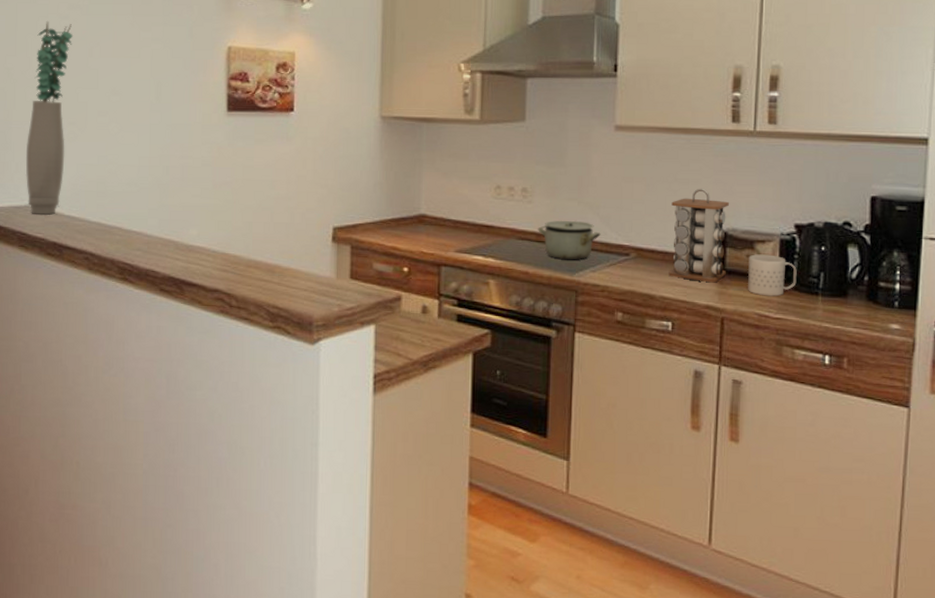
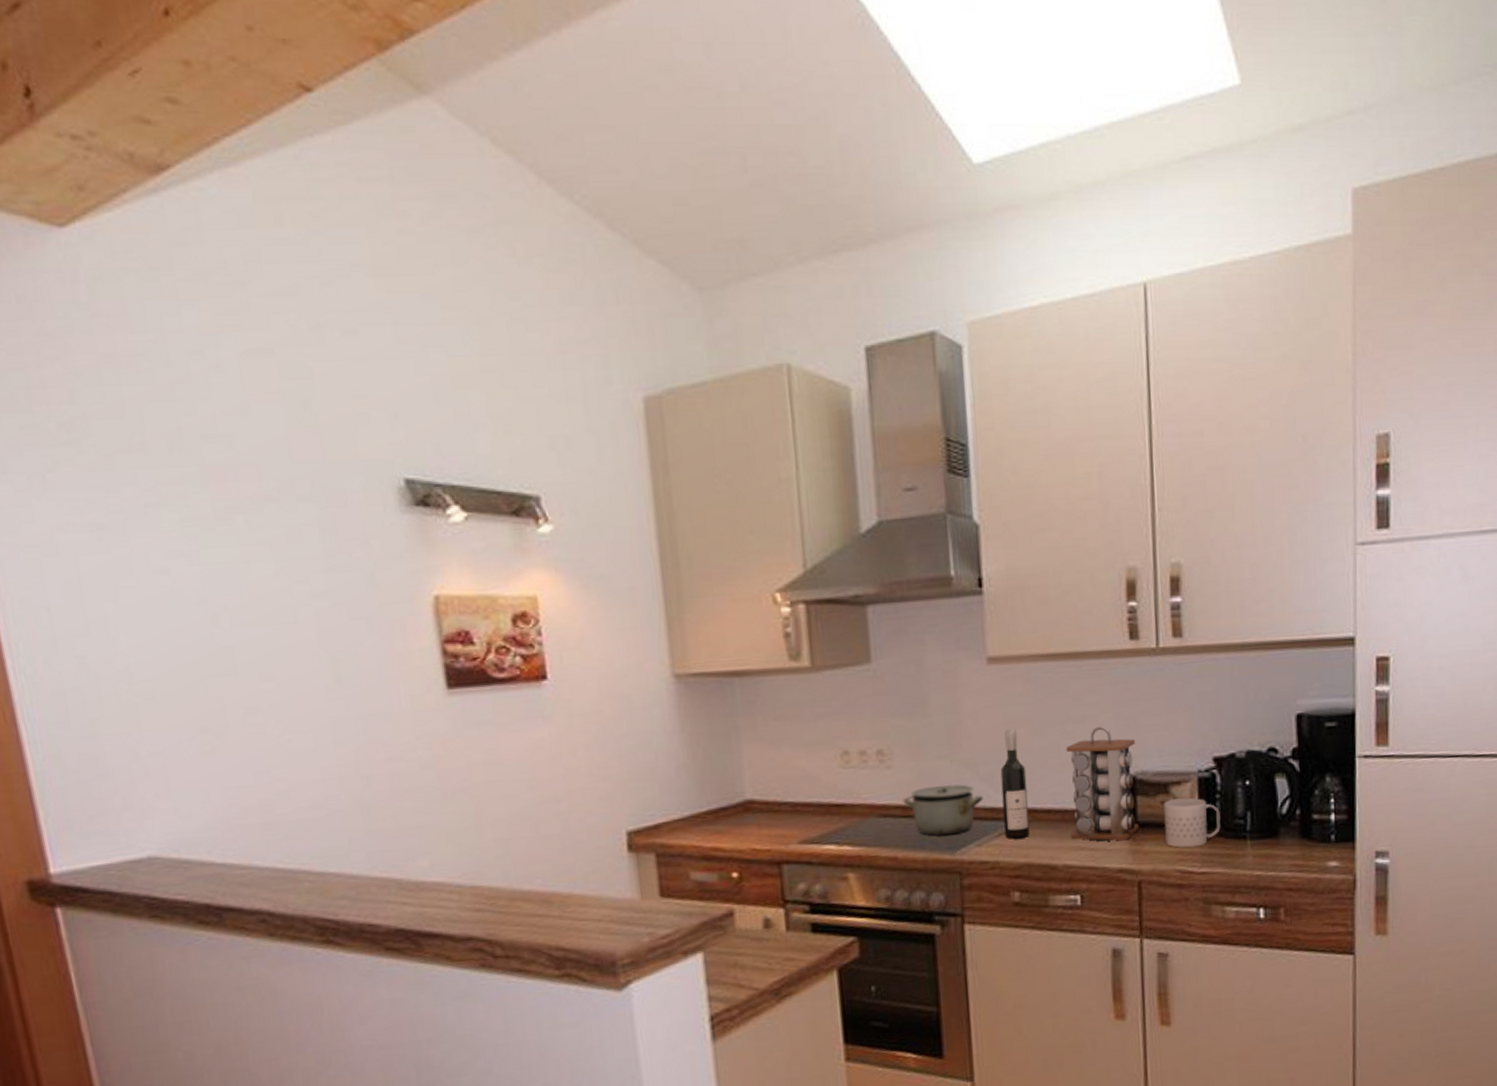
vase: present [25,21,74,216] -> none [120,580,205,870]
bottle: none [615,183,637,270] -> present [1000,729,1030,839]

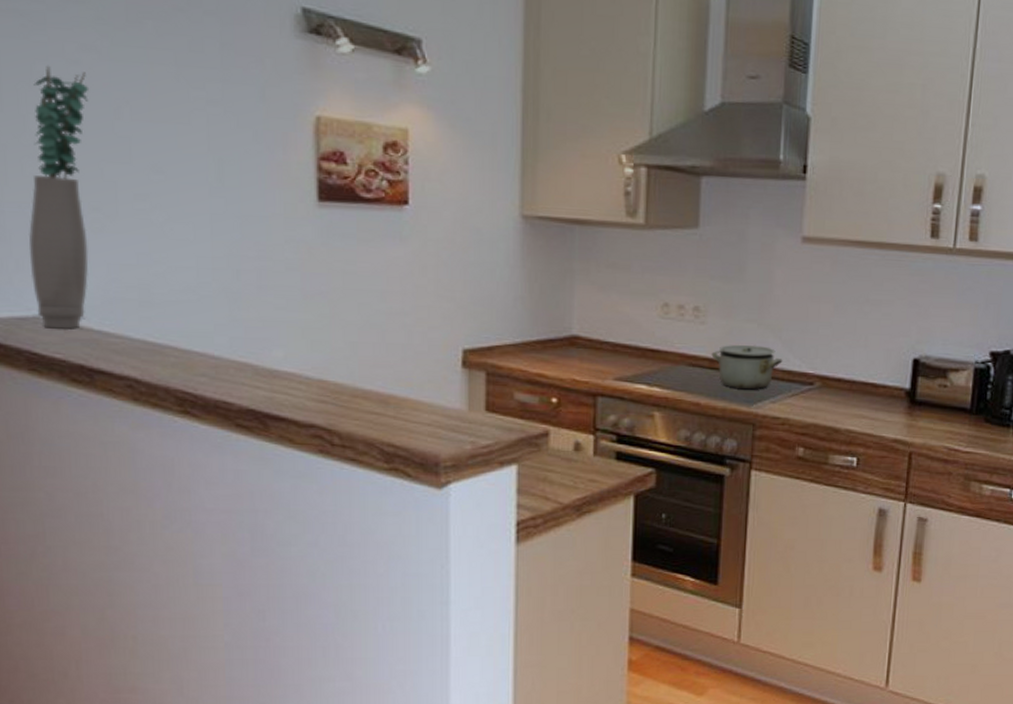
vase: none [120,580,205,870] -> present [28,66,90,330]
bottle: present [1000,729,1030,839] -> none [798,303,824,401]
spice rack: present [1066,726,1139,842] -> none [855,311,923,414]
mug: present [1163,797,1221,849] -> none [937,384,990,429]

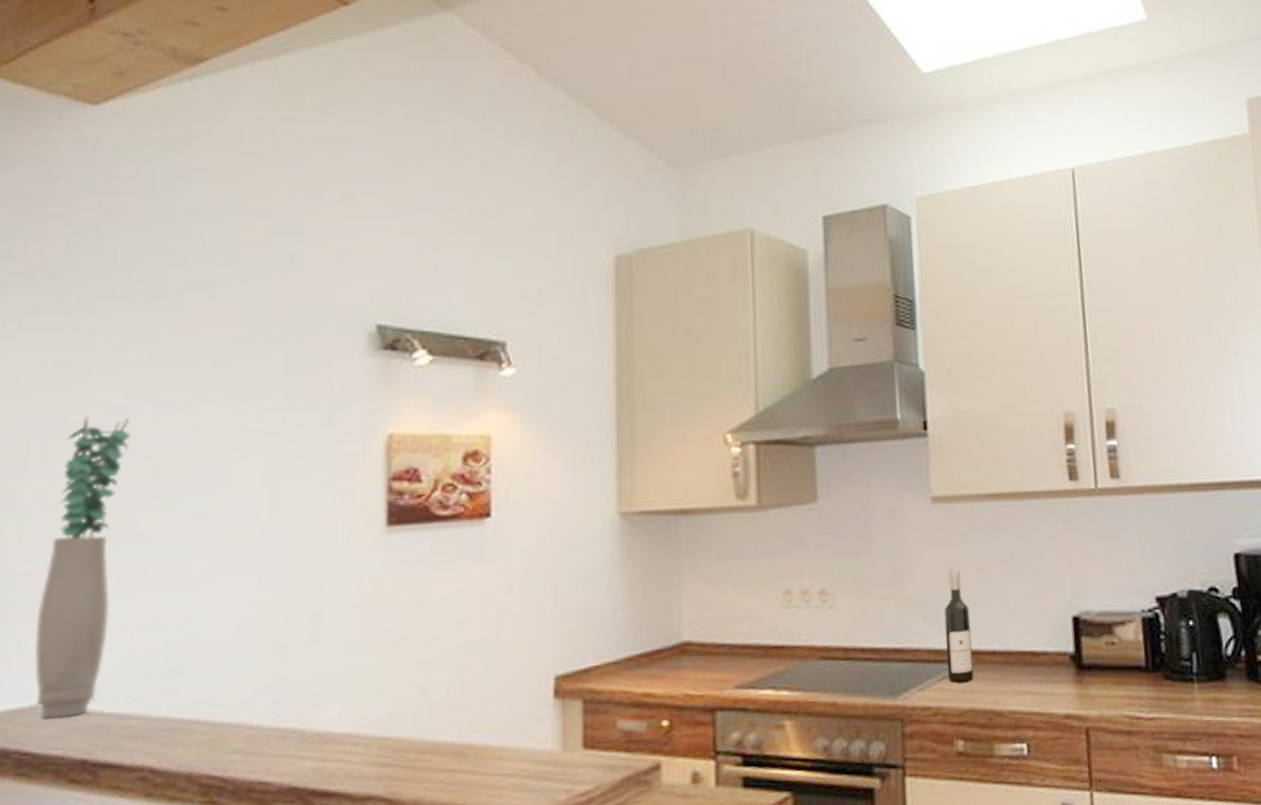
saucepan: present [711,345,783,390] -> none [844,624,927,679]
bottle: none [798,303,824,401] -> present [944,568,974,683]

